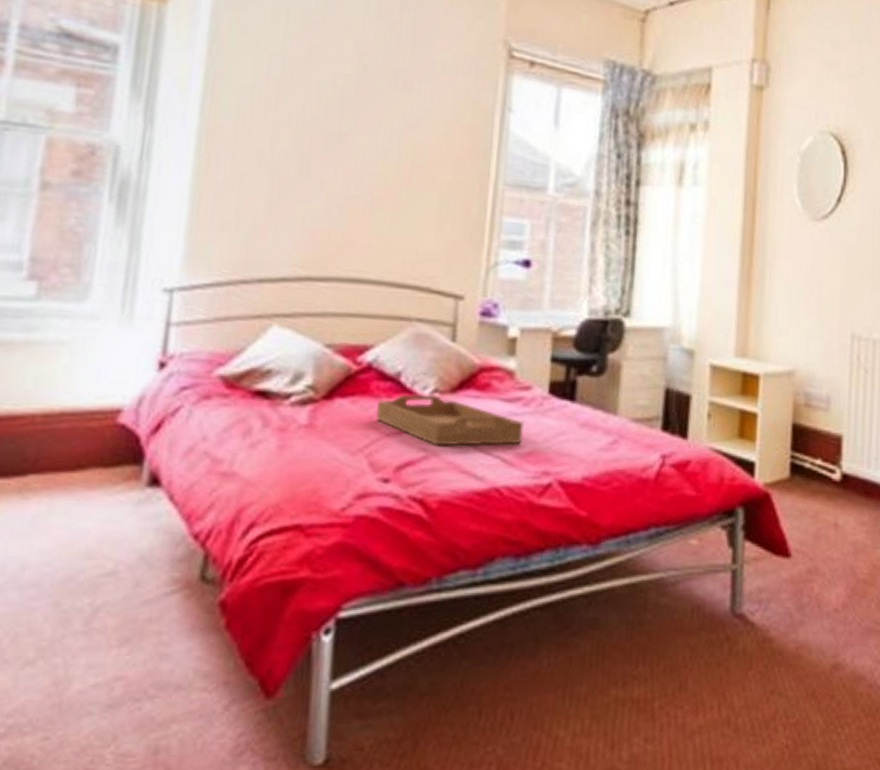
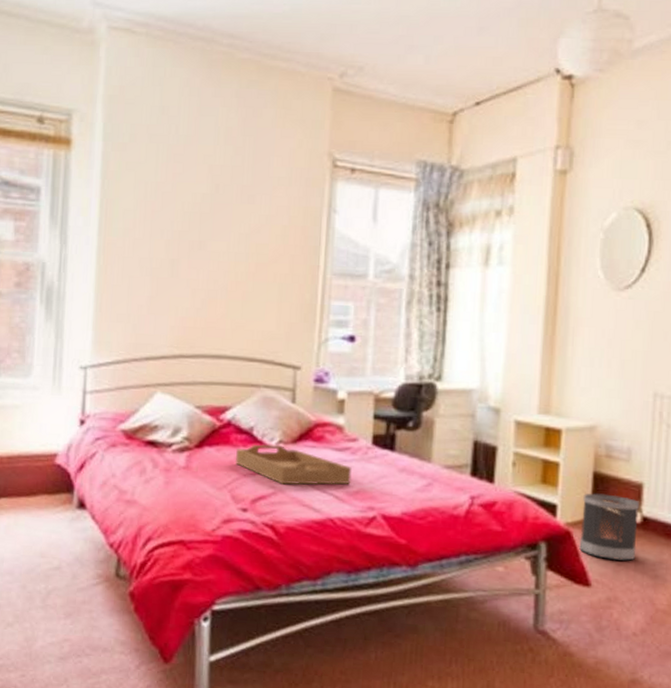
wastebasket: none [778,448,840,525] -> present [579,493,640,561]

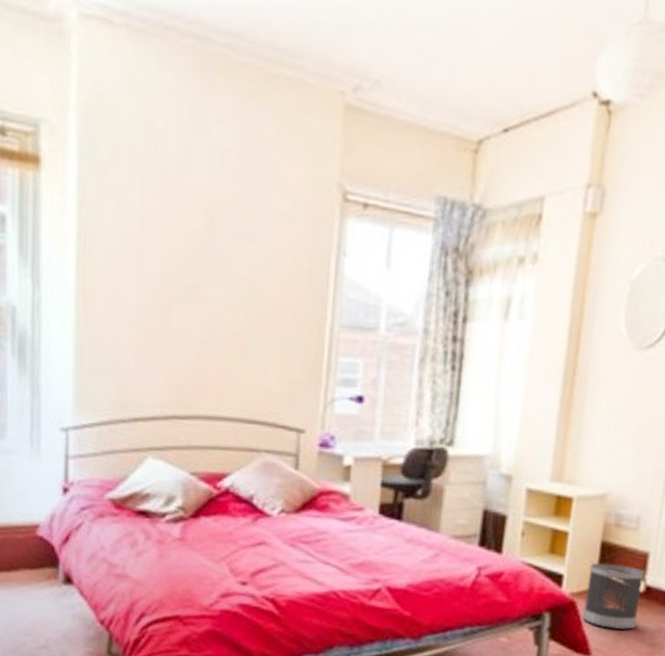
serving tray: present [235,444,352,486] -> none [233,513,357,557]

